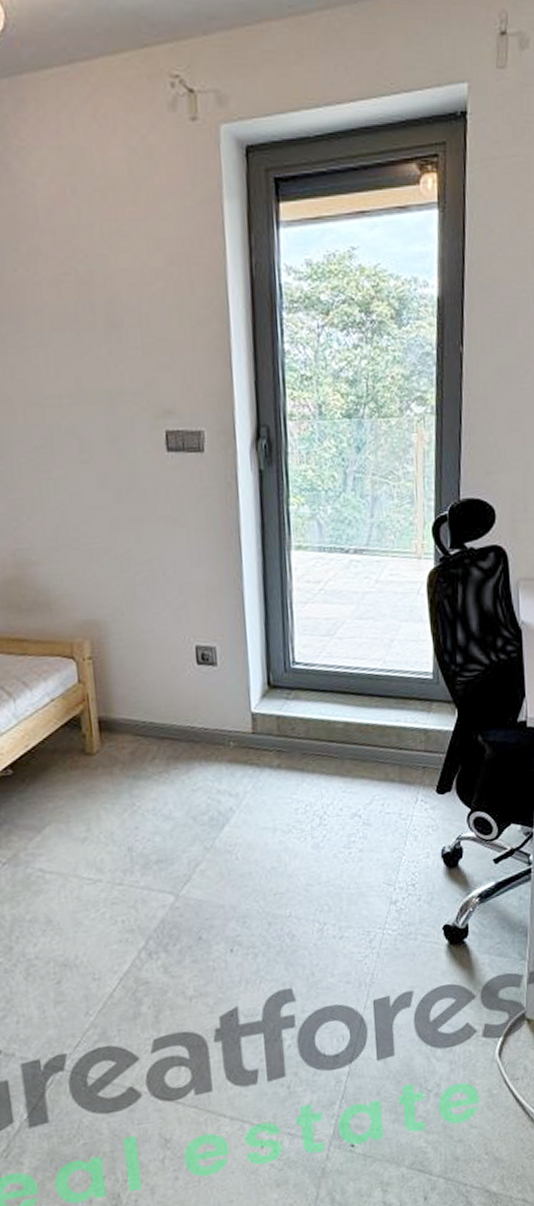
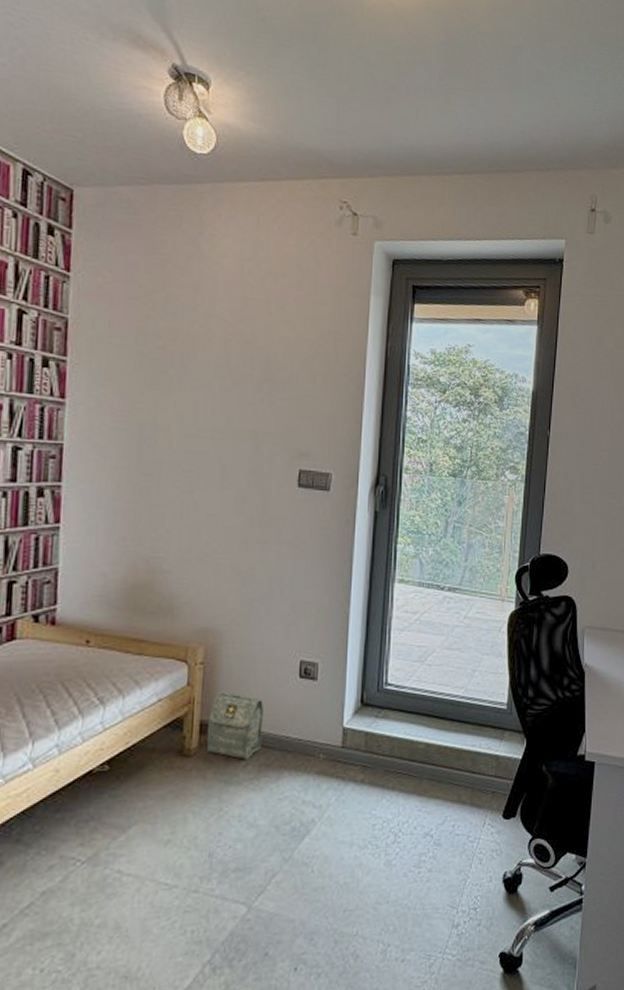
bag: none [106,684,166,754] -> present [206,690,263,760]

